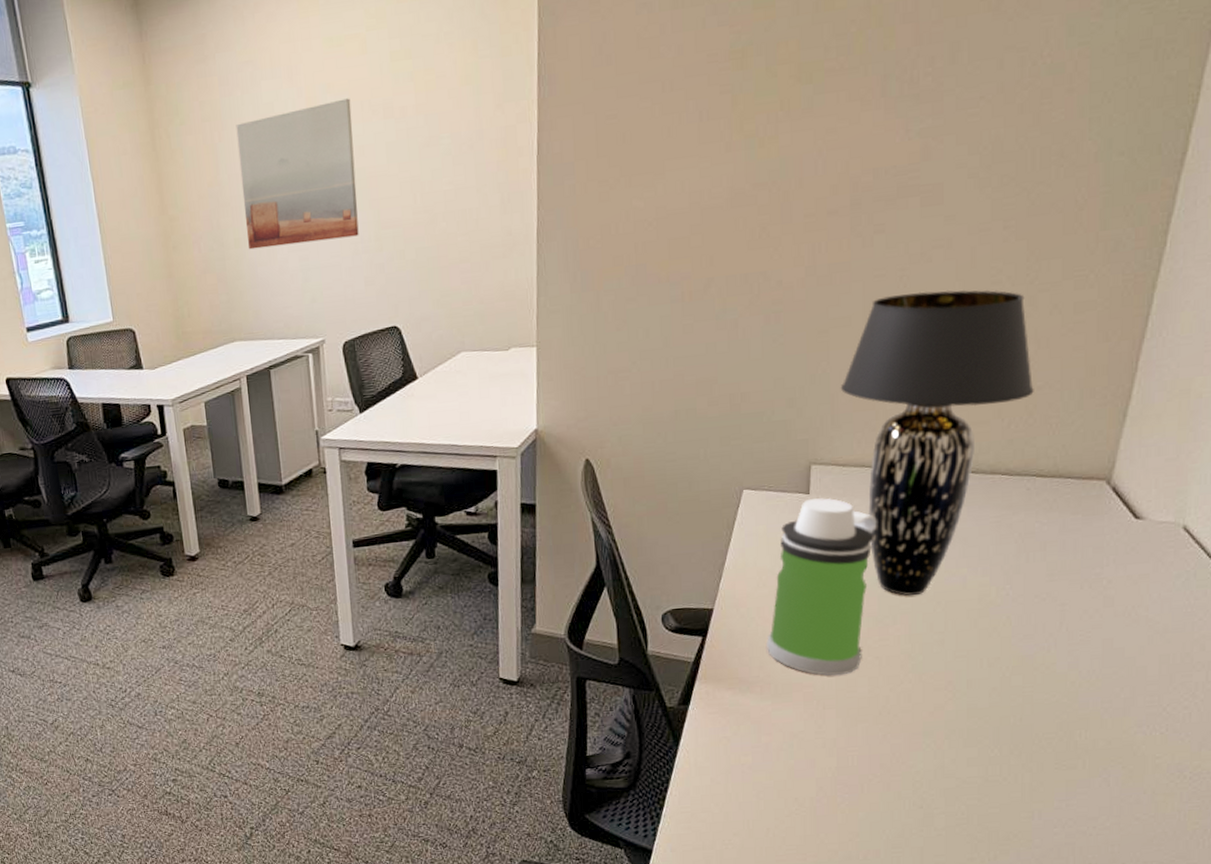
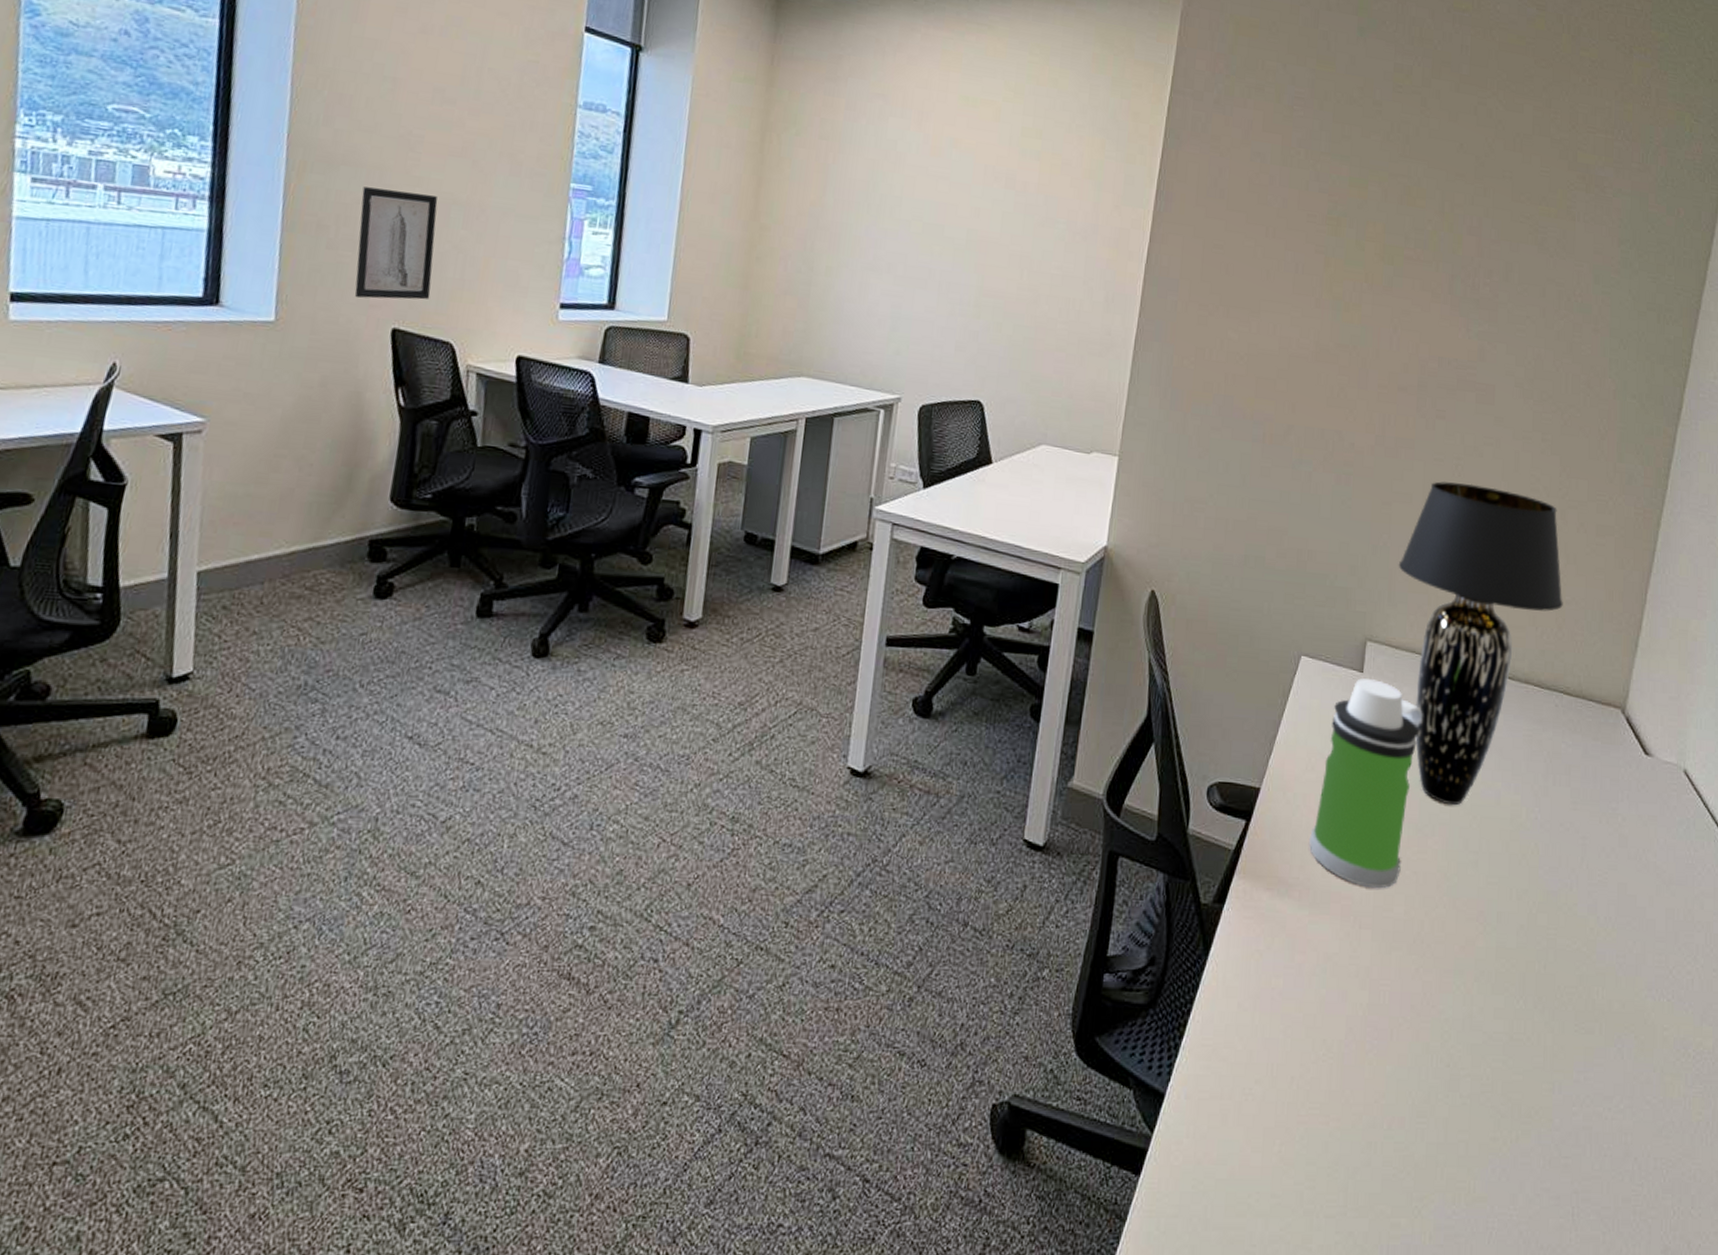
wall art: present [236,98,359,250] -> none [840,151,976,297]

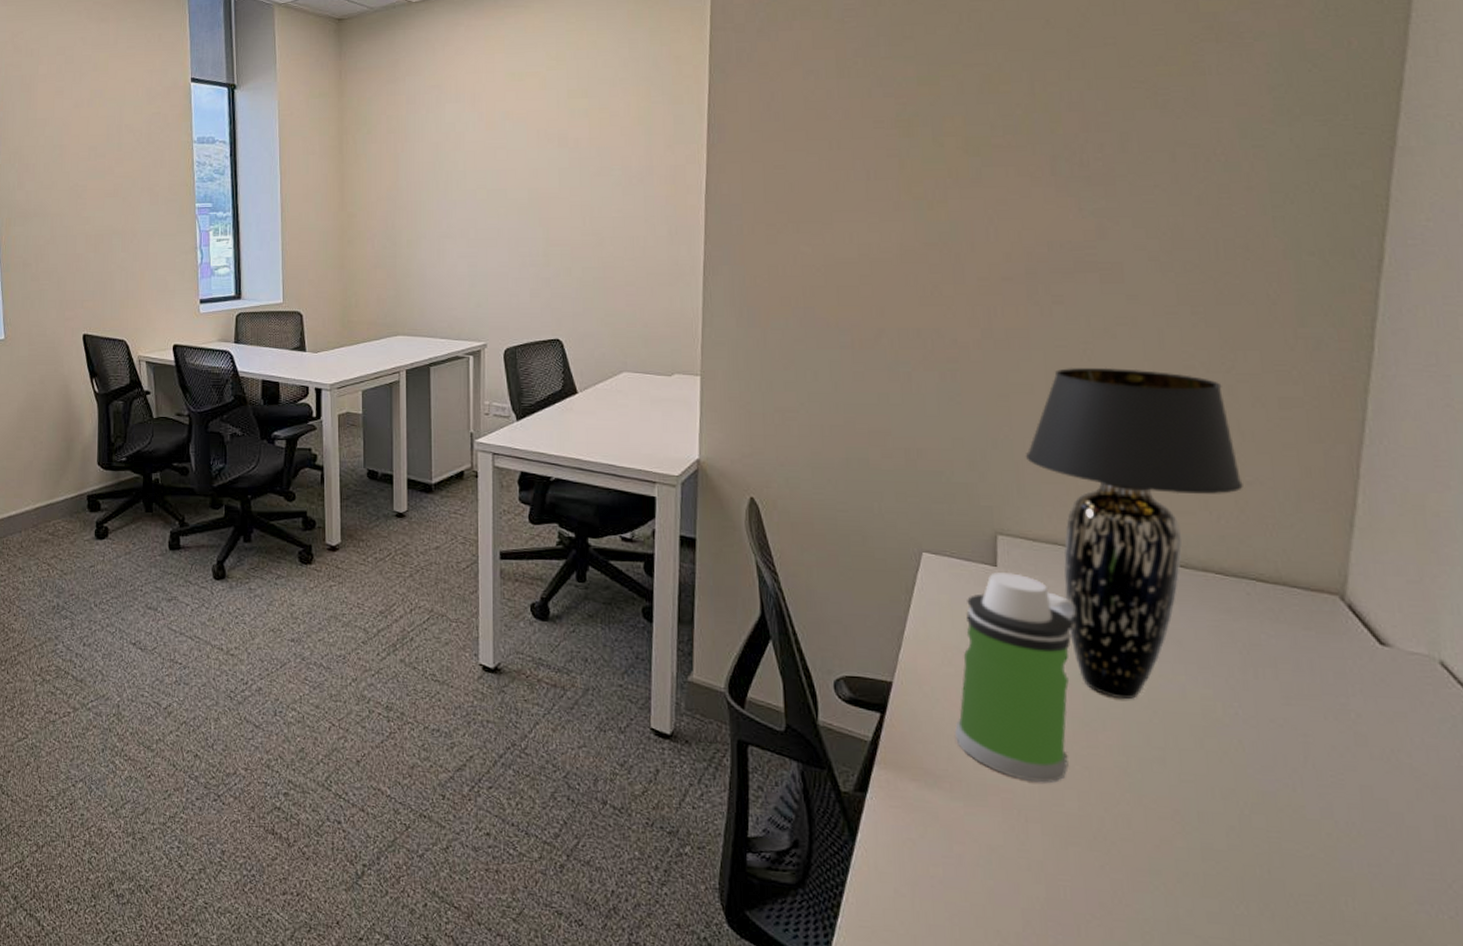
wall art: present [354,187,438,300] -> none [50,230,106,315]

